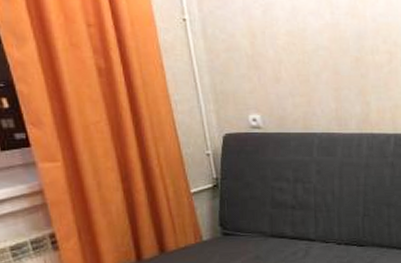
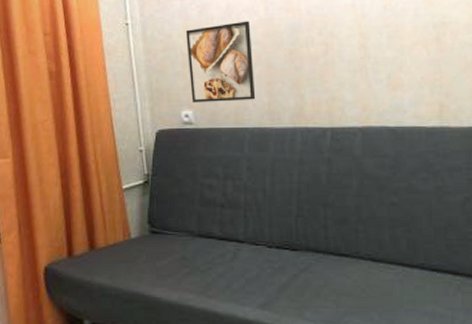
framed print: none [250,24,324,107] -> present [186,21,256,103]

